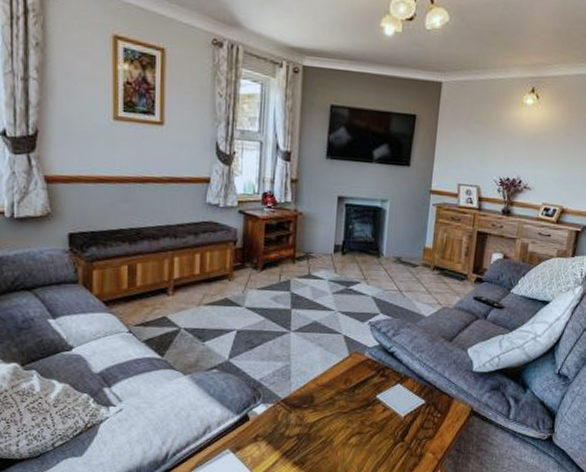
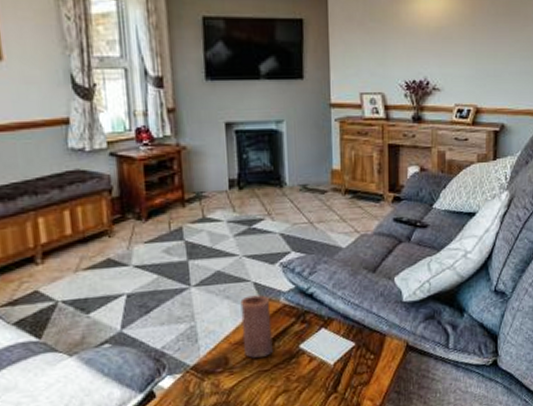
candle: none [328,346,356,400] -> present [240,295,273,358]

